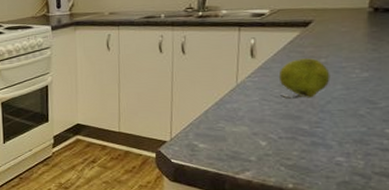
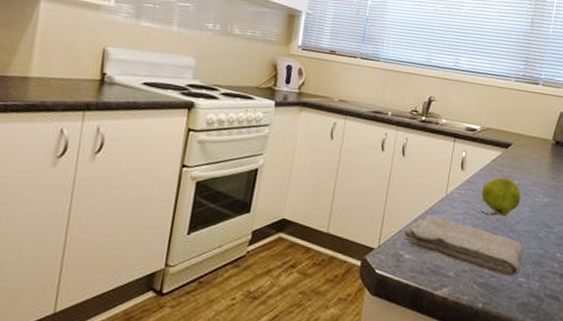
washcloth: none [194,105,340,158] -> present [403,214,524,278]

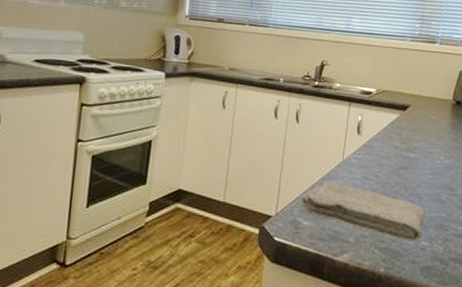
fruit: present [481,177,521,217] -> none [379,140,421,180]

